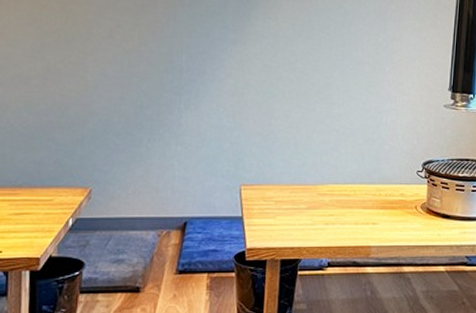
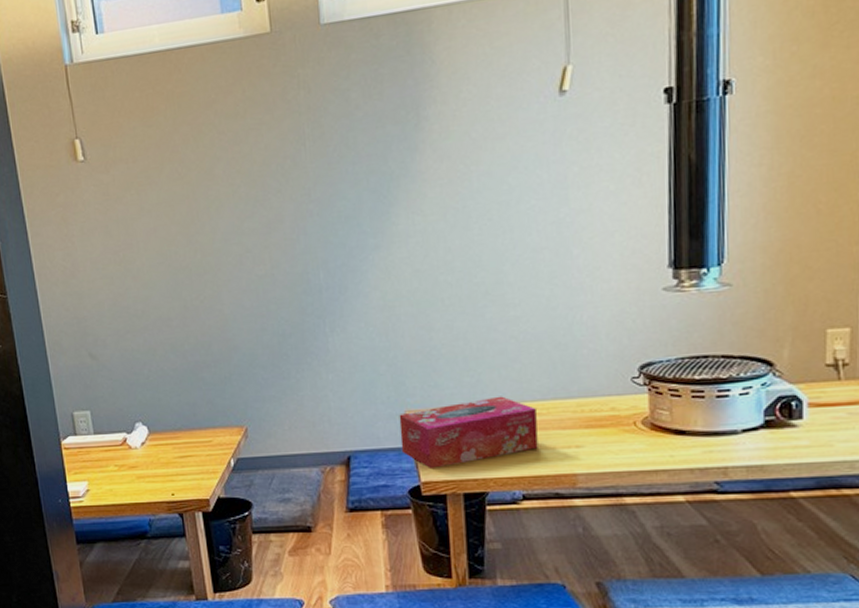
tissue box: none [233,178,346,236] -> present [399,396,538,468]

